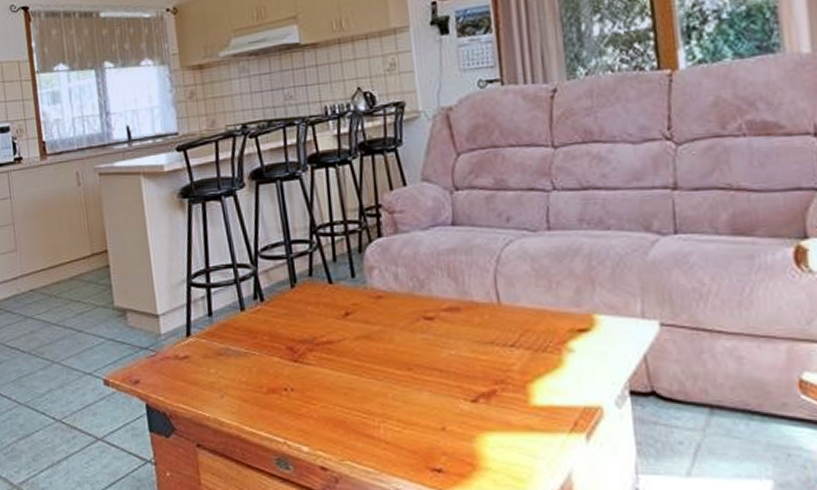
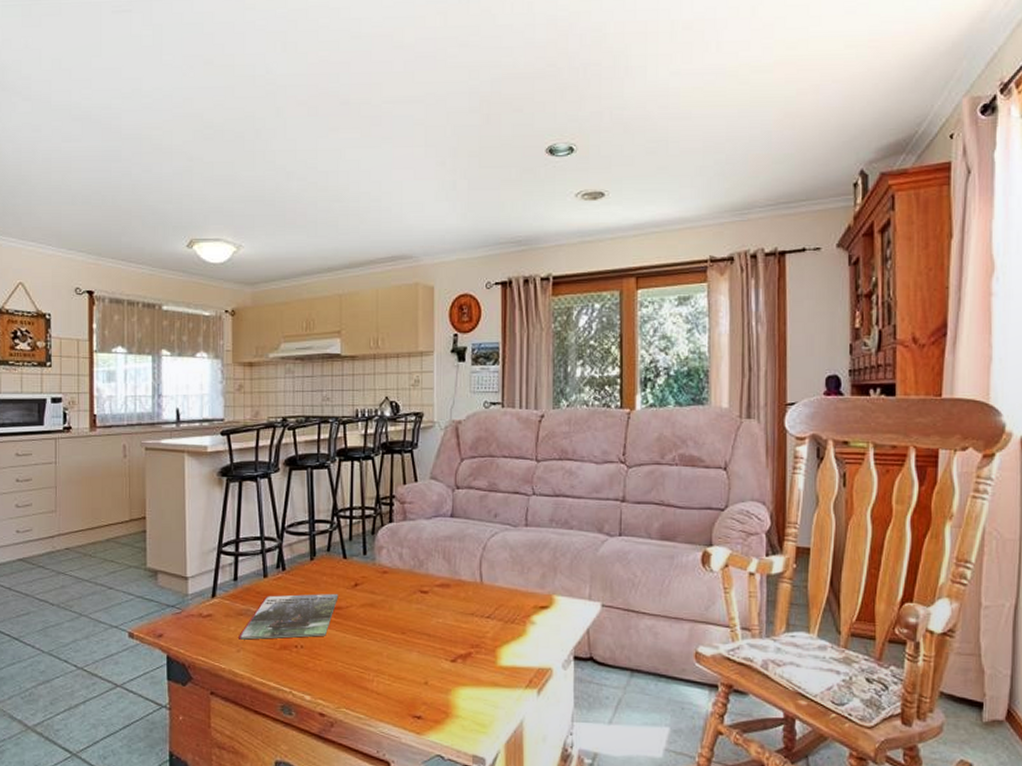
magazine: none [220,325,328,383] -> present [239,593,339,640]

